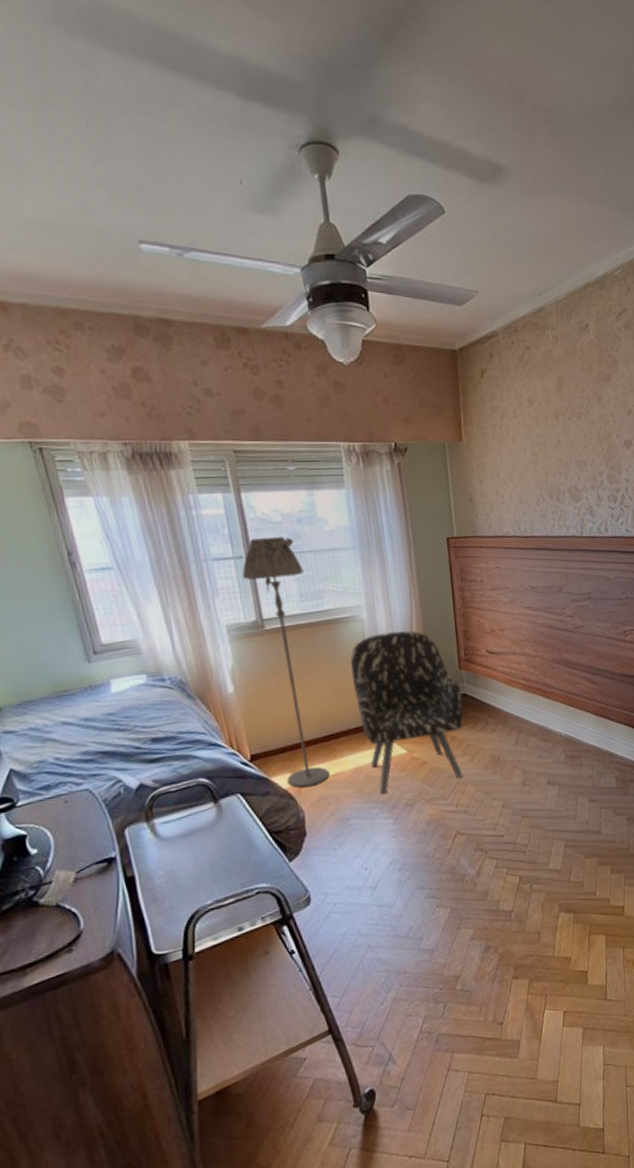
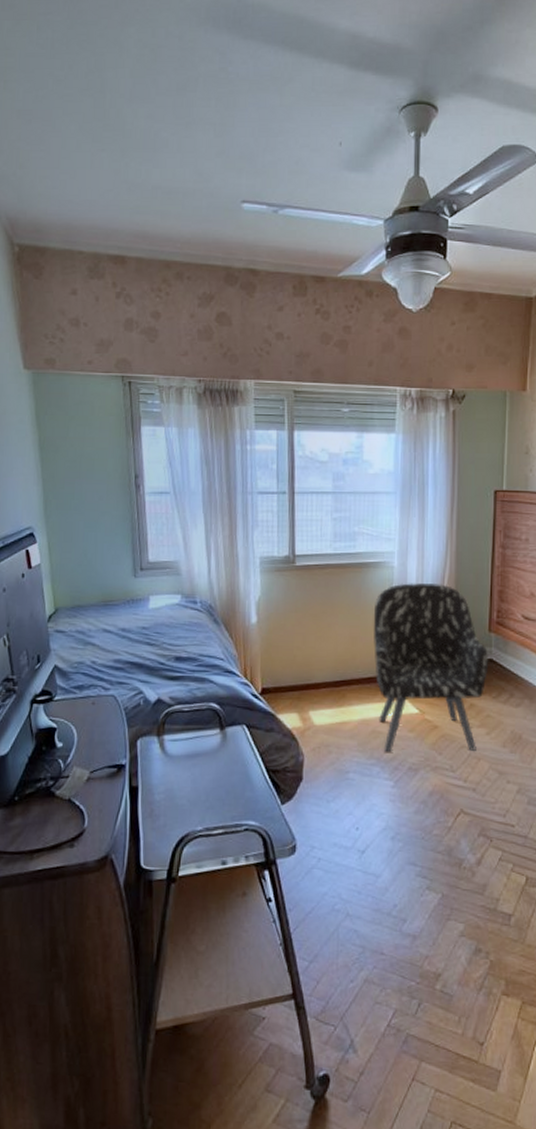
floor lamp: present [242,536,330,788] -> none [283,475,342,731]

